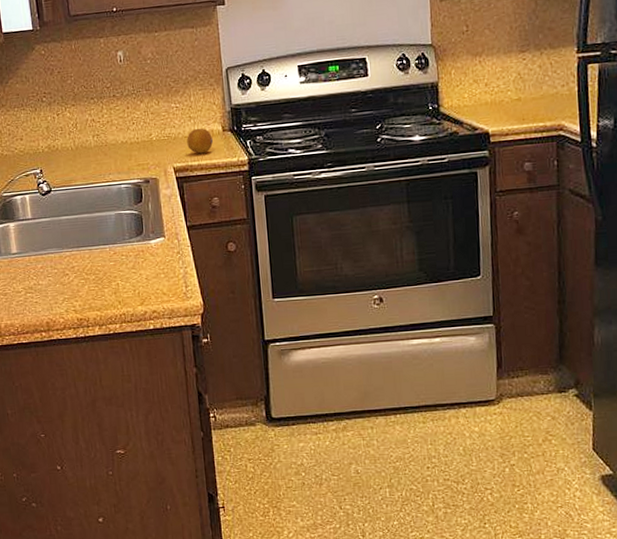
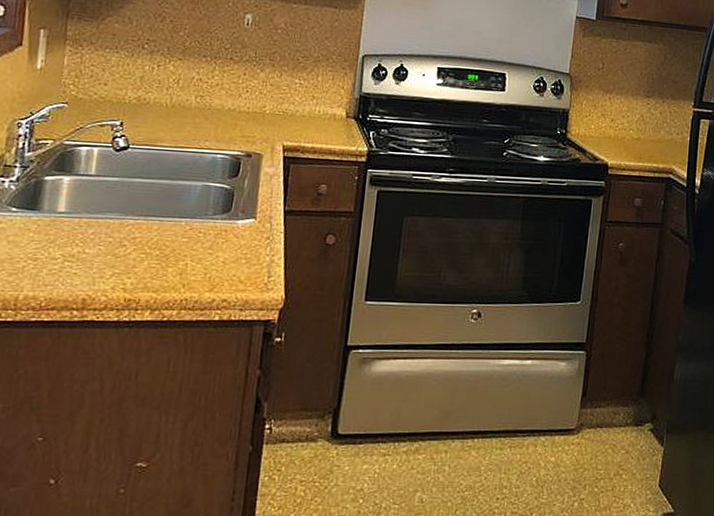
fruit: present [187,128,213,154] -> none [304,110,334,137]

